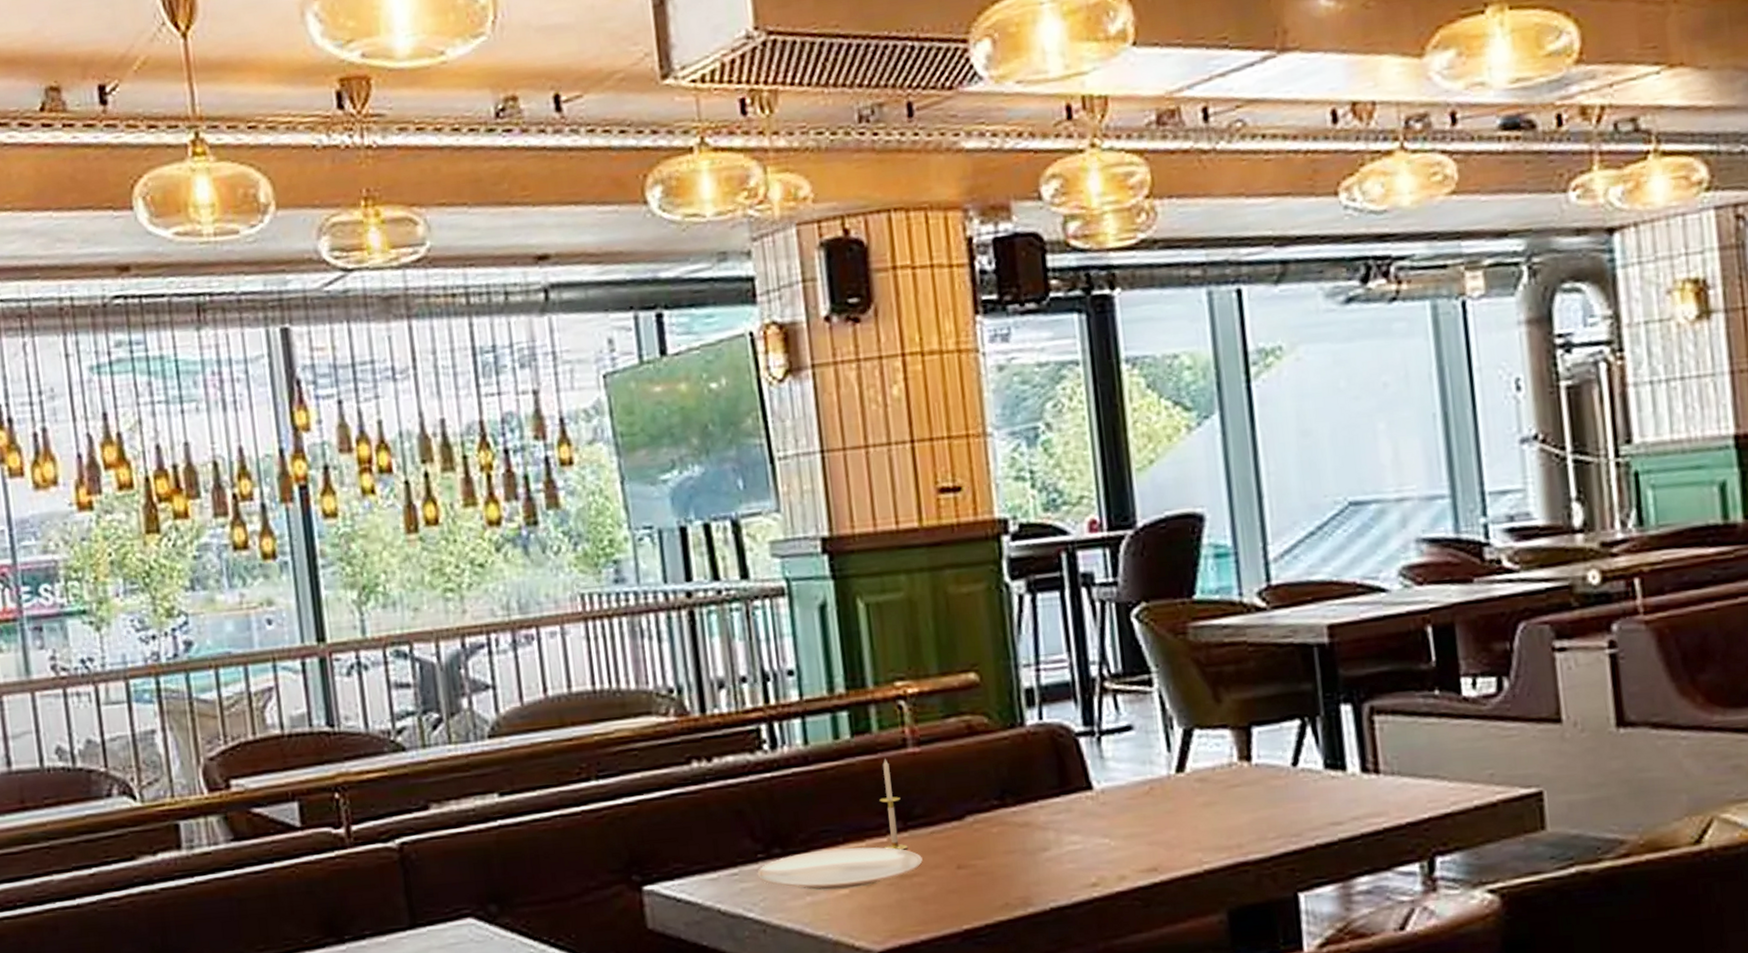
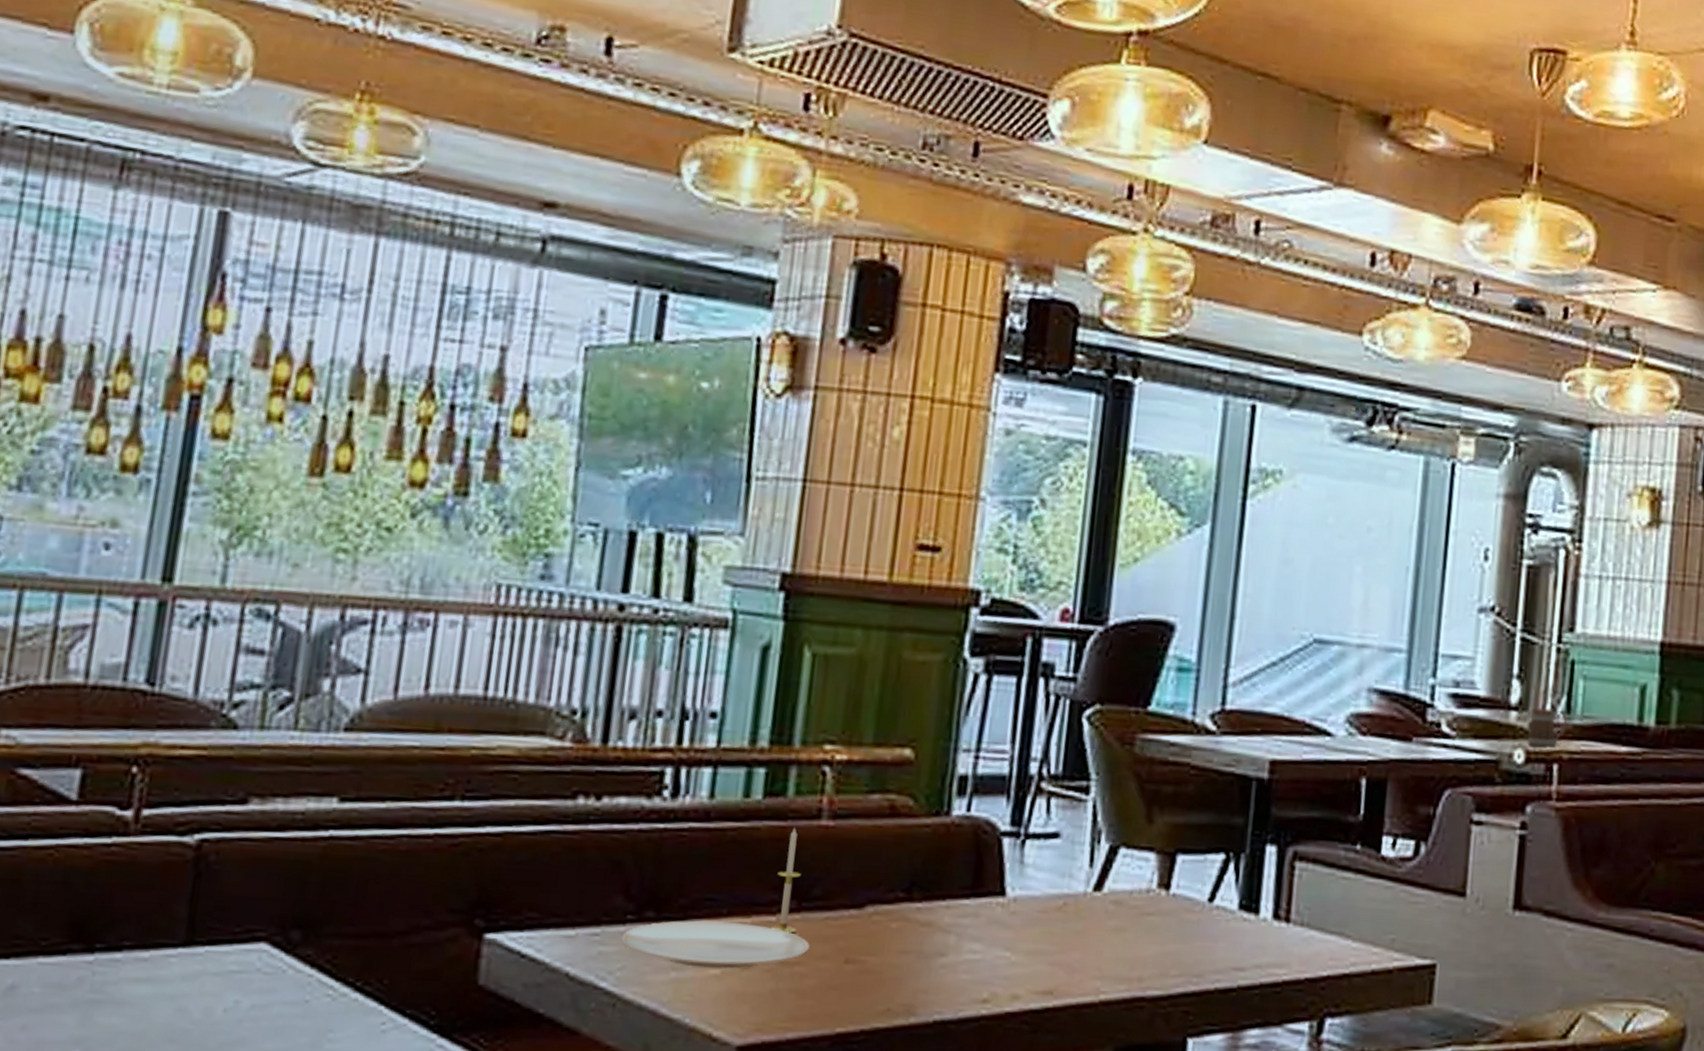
beer mug: none [1598,523,1642,567] -> present [1527,707,1567,750]

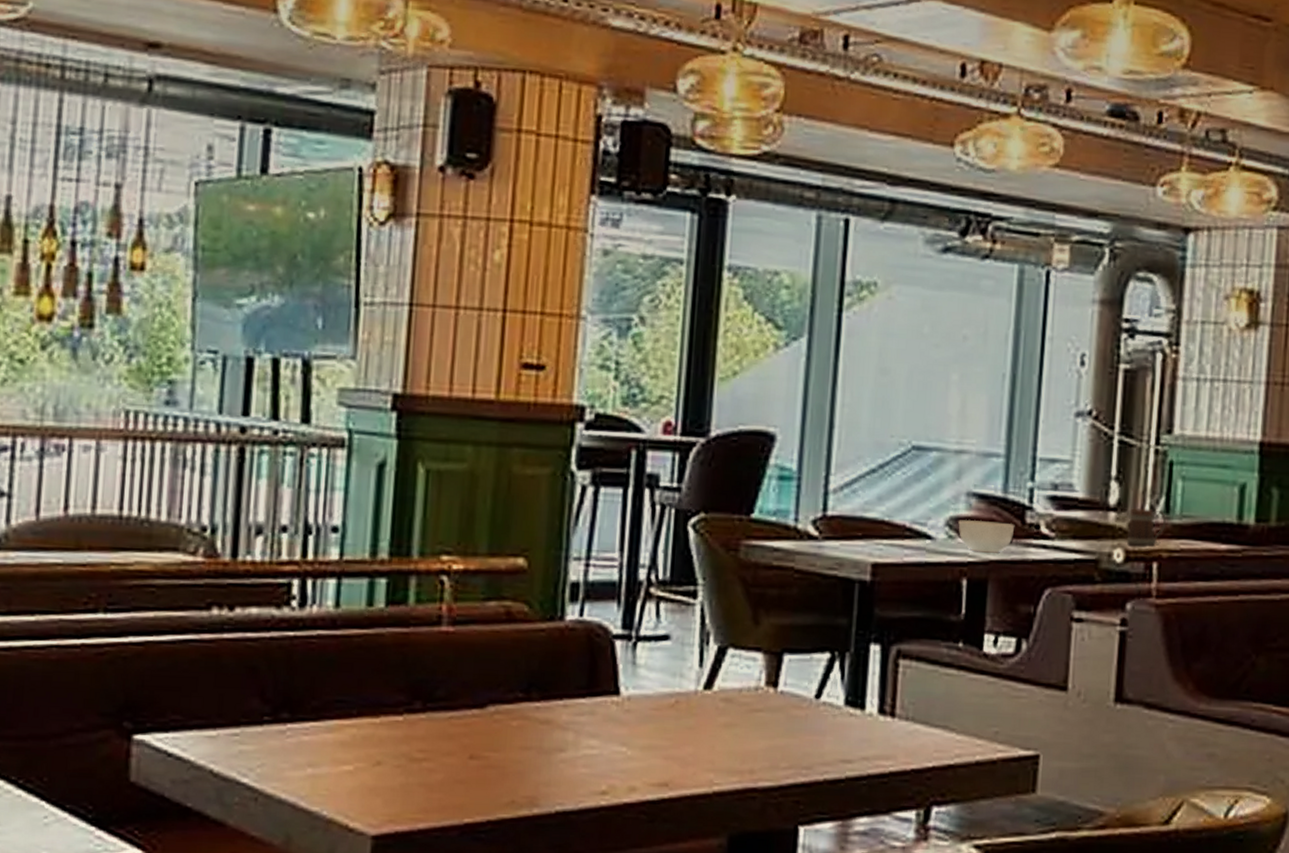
plate: present [621,920,809,968] -> none [259,721,436,765]
candle: present [769,827,801,934] -> none [397,633,425,732]
bowl: none [1358,716,1416,752] -> present [958,520,1015,553]

